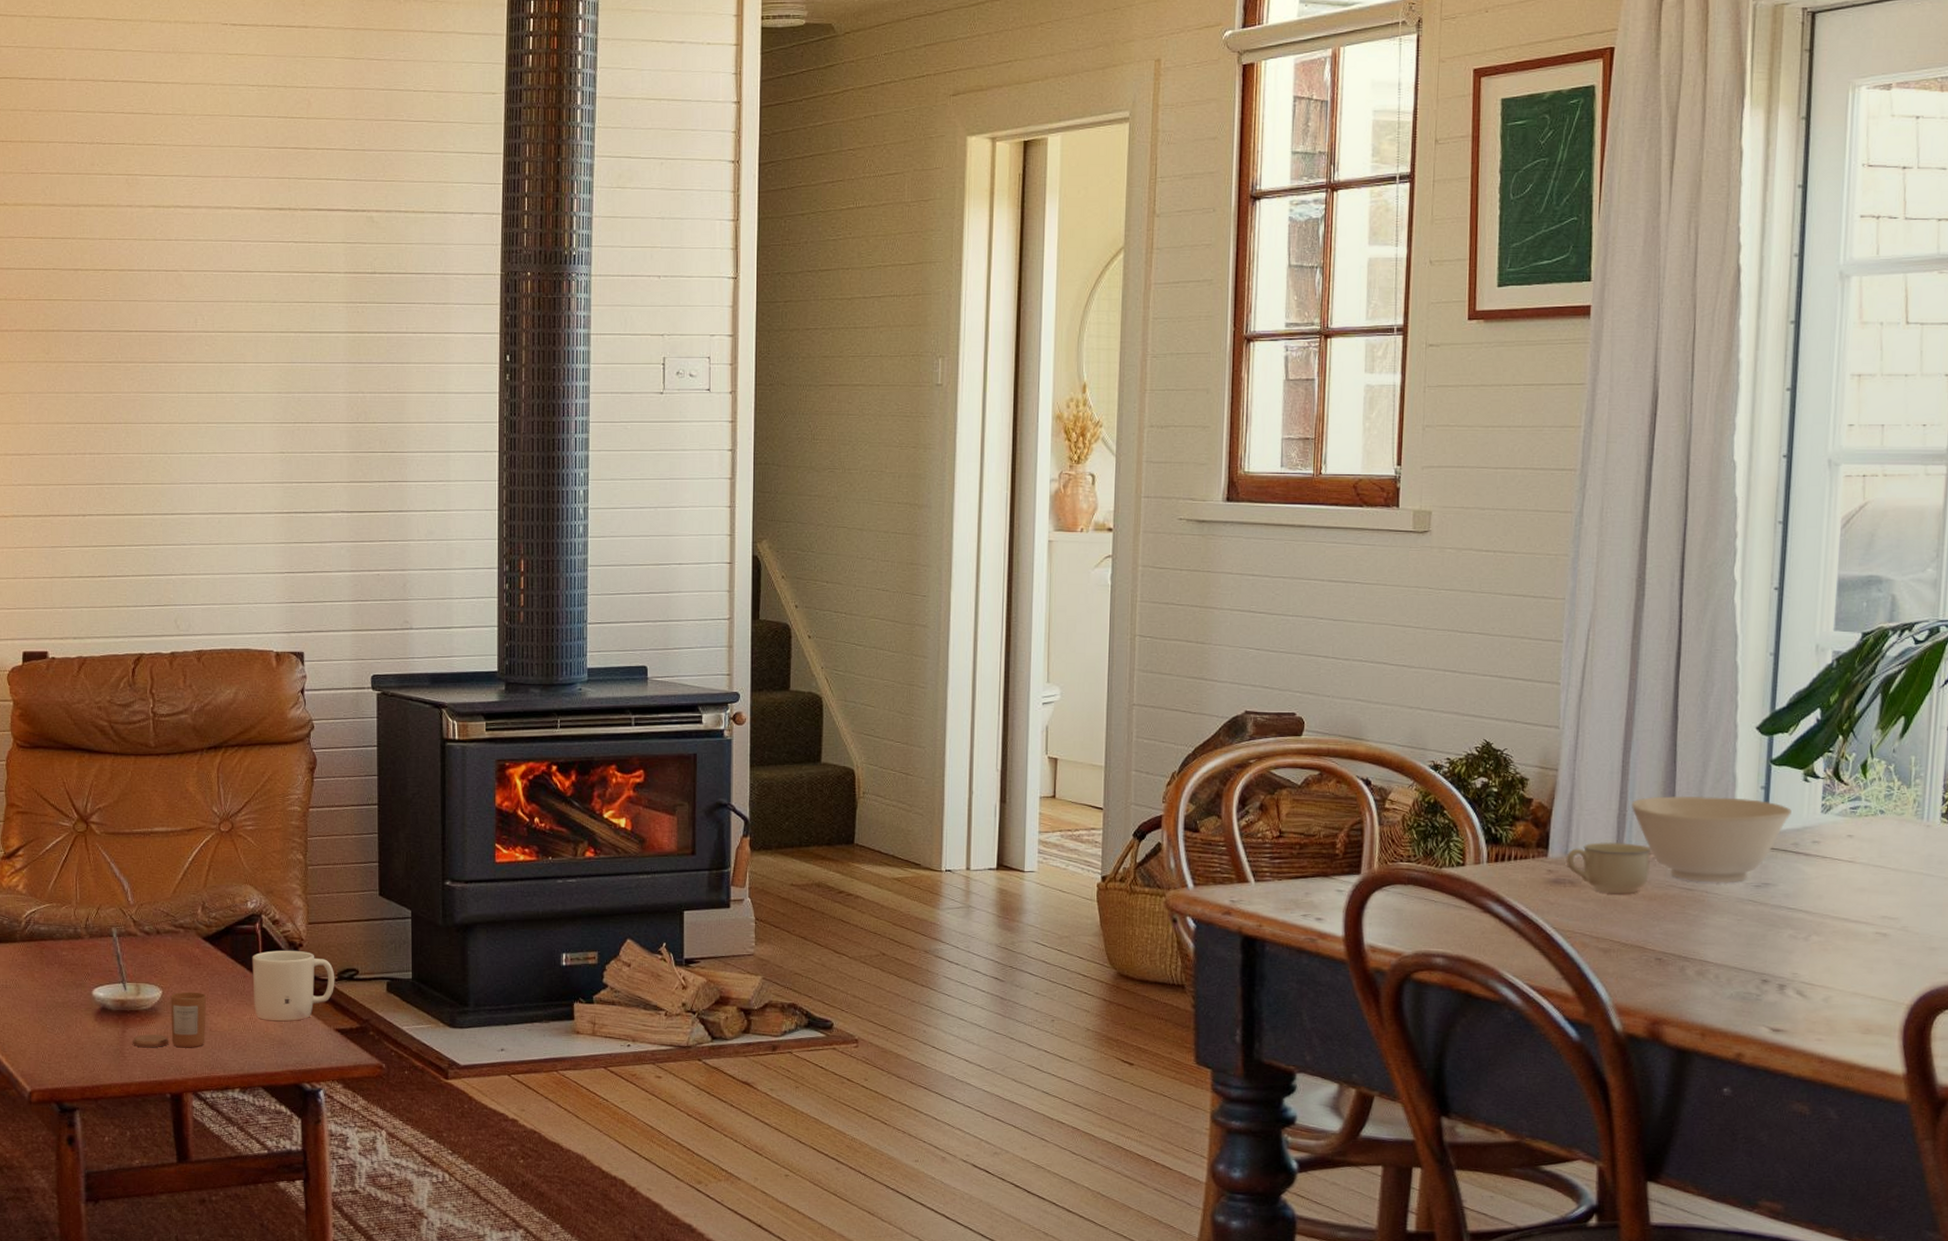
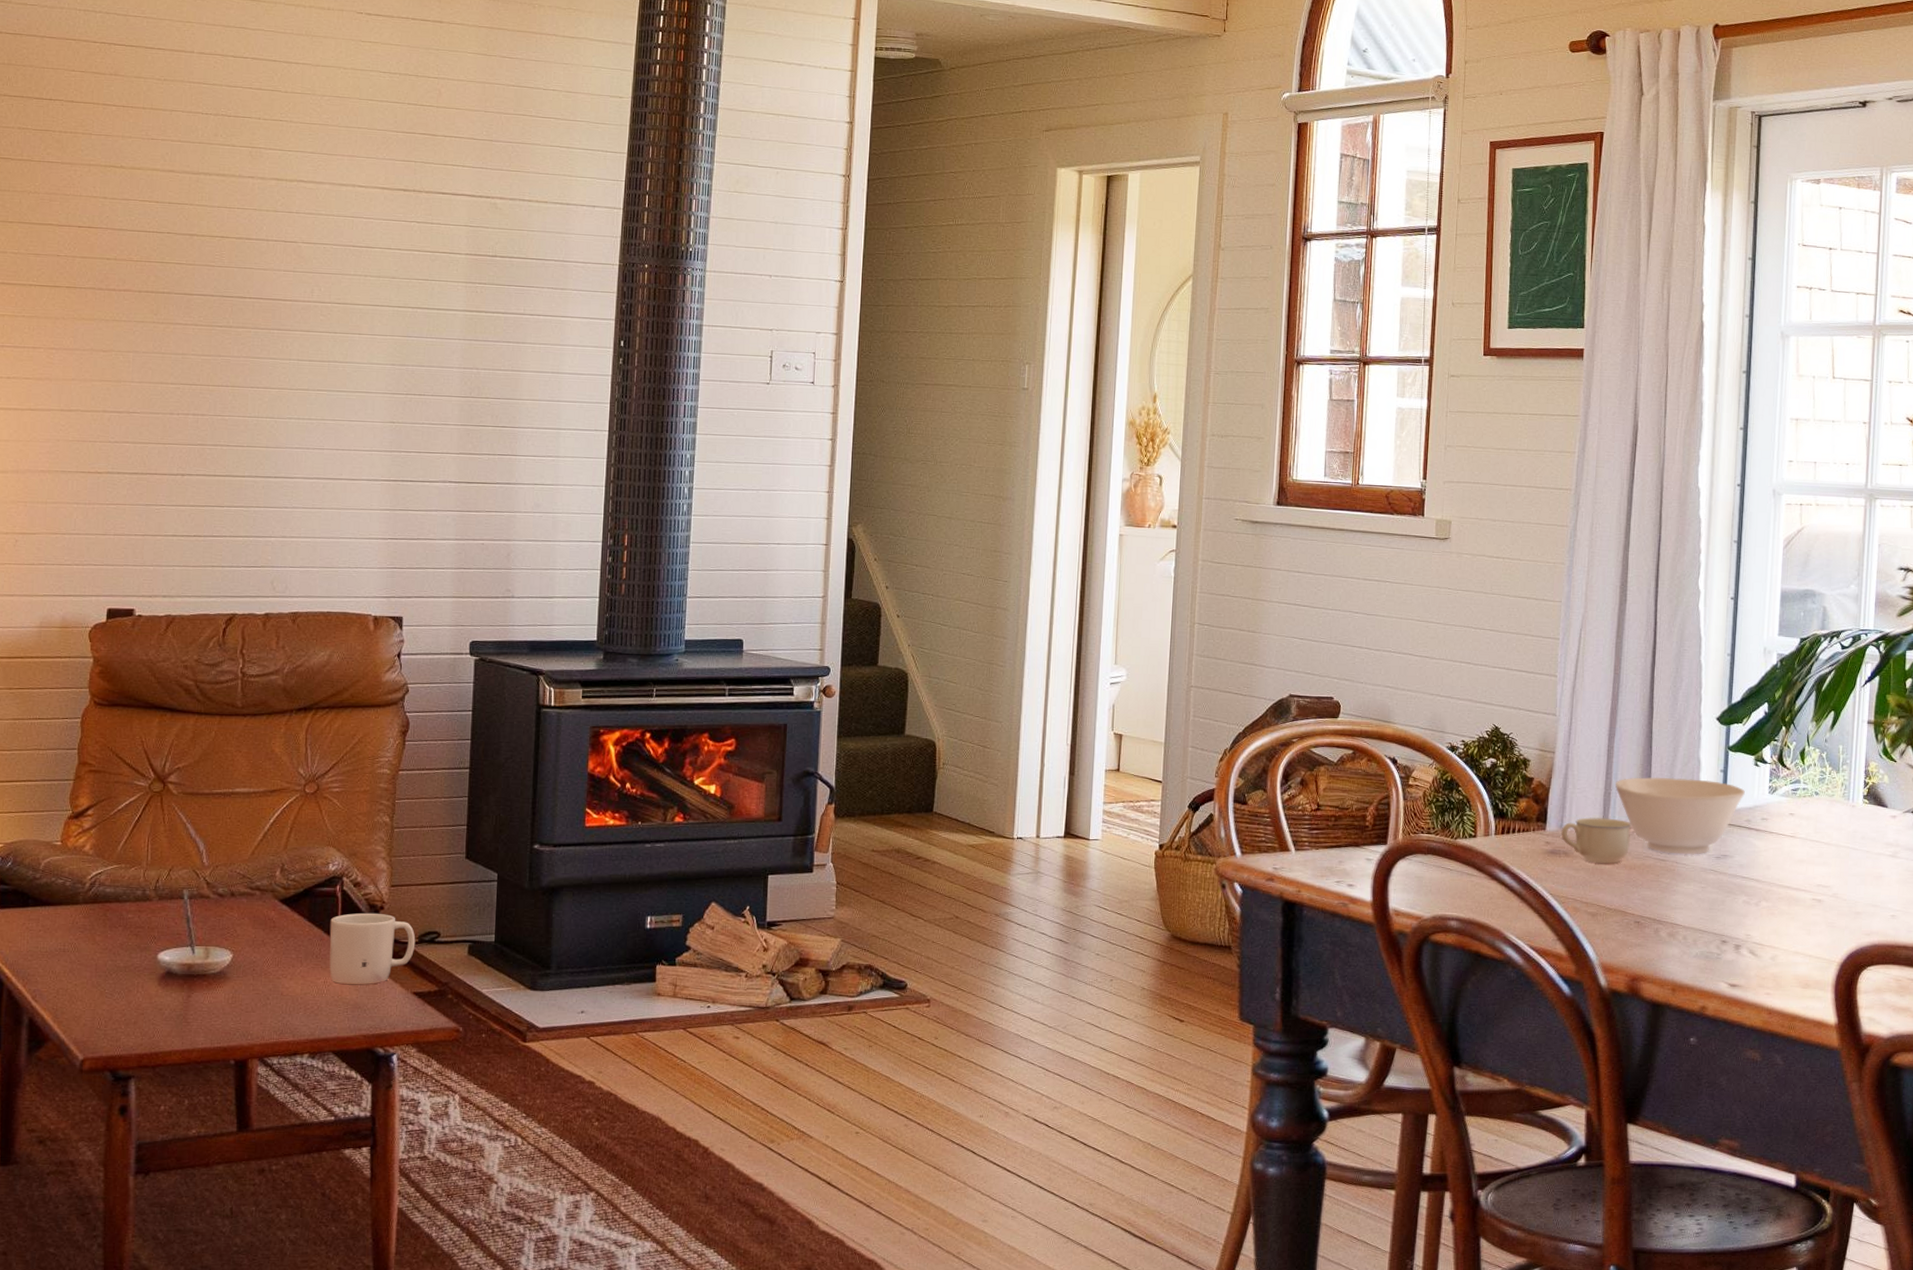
candle: present [133,991,207,1048] -> none [198,955,280,1013]

